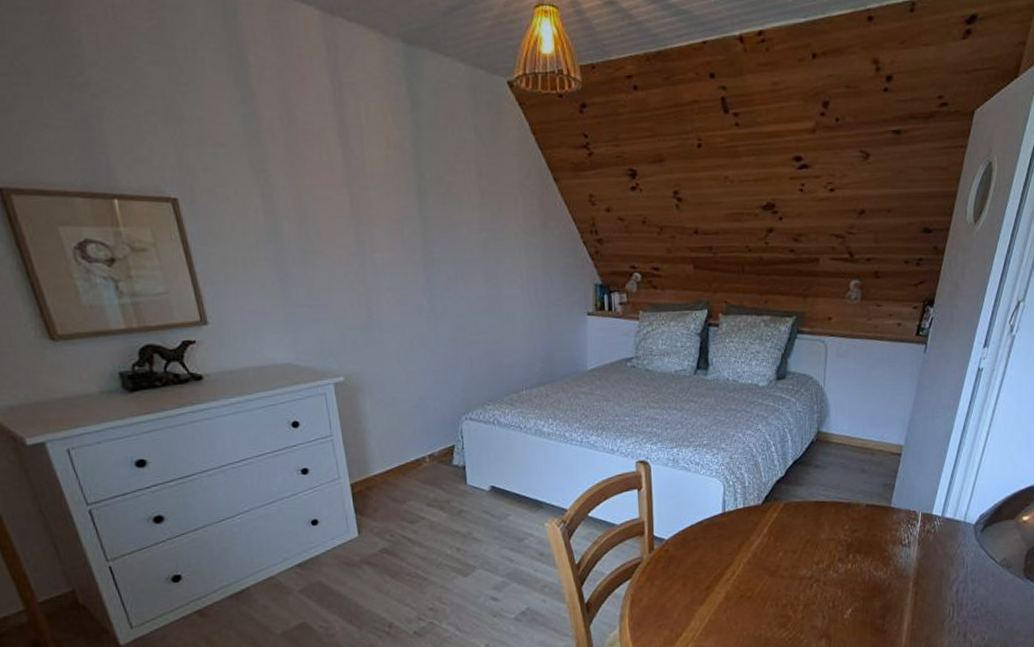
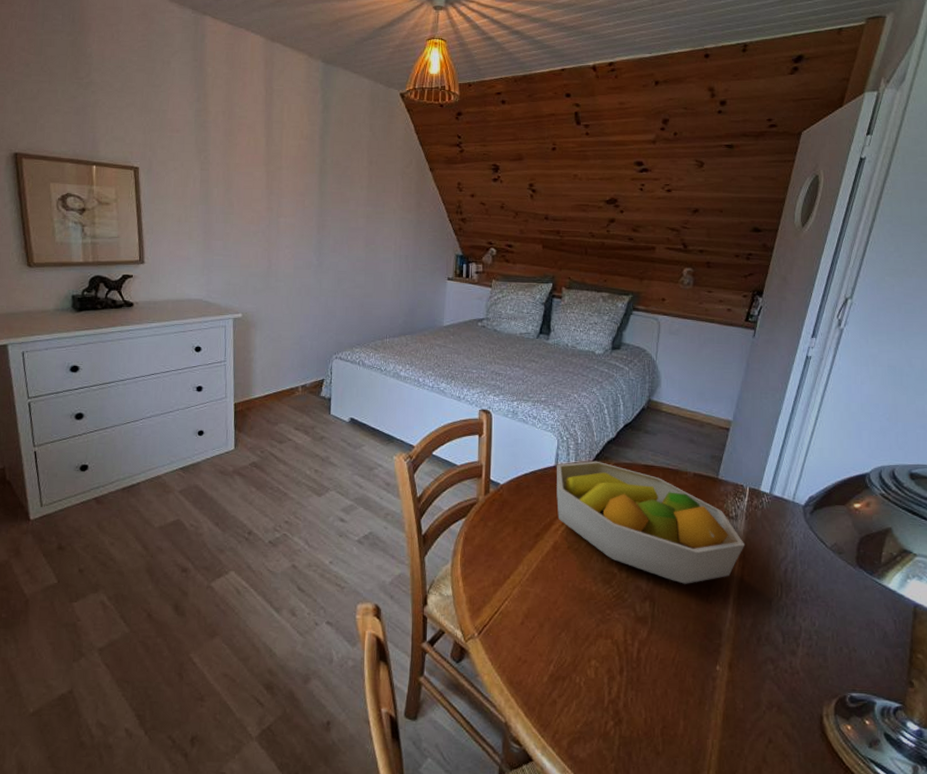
fruit bowl: none [723,502,919,618] -> present [556,460,746,584]

